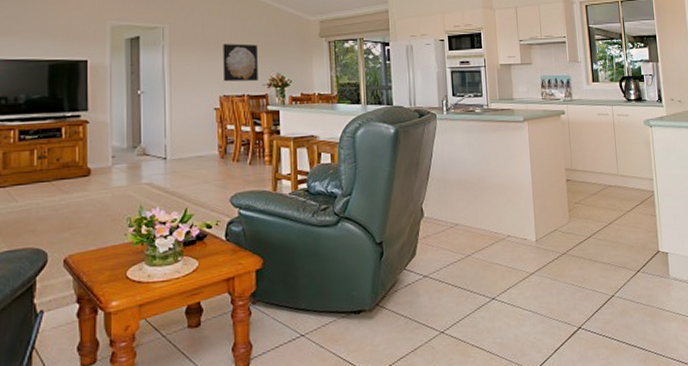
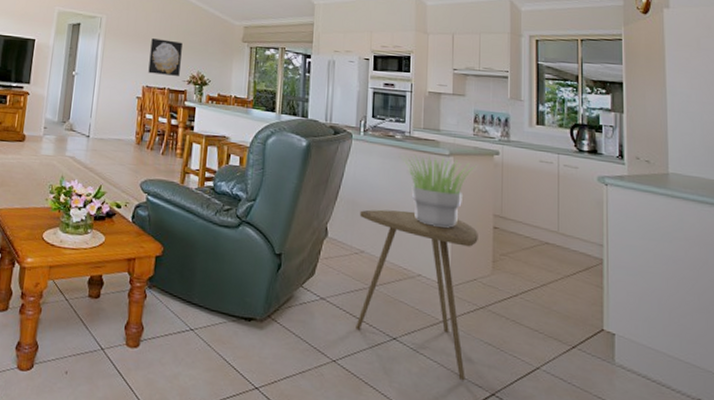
side table: none [451,178,556,323] -> present [355,209,478,381]
potted plant: none [481,124,548,189] -> present [400,154,477,228]

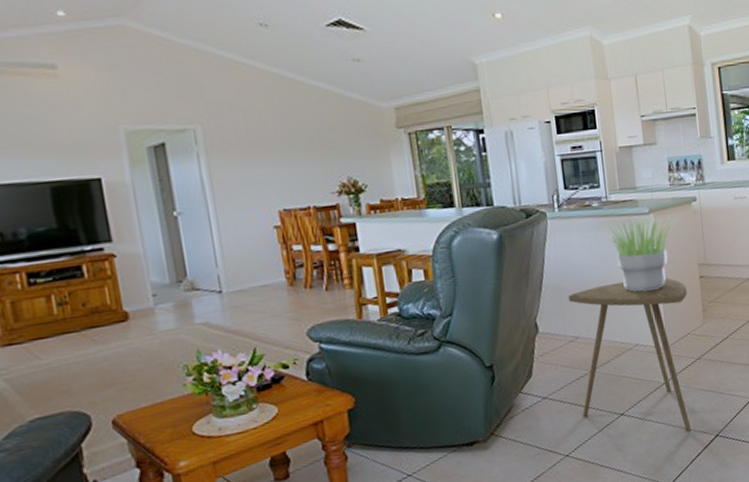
wall art: present [148,38,183,76] -> none [275,143,325,193]

